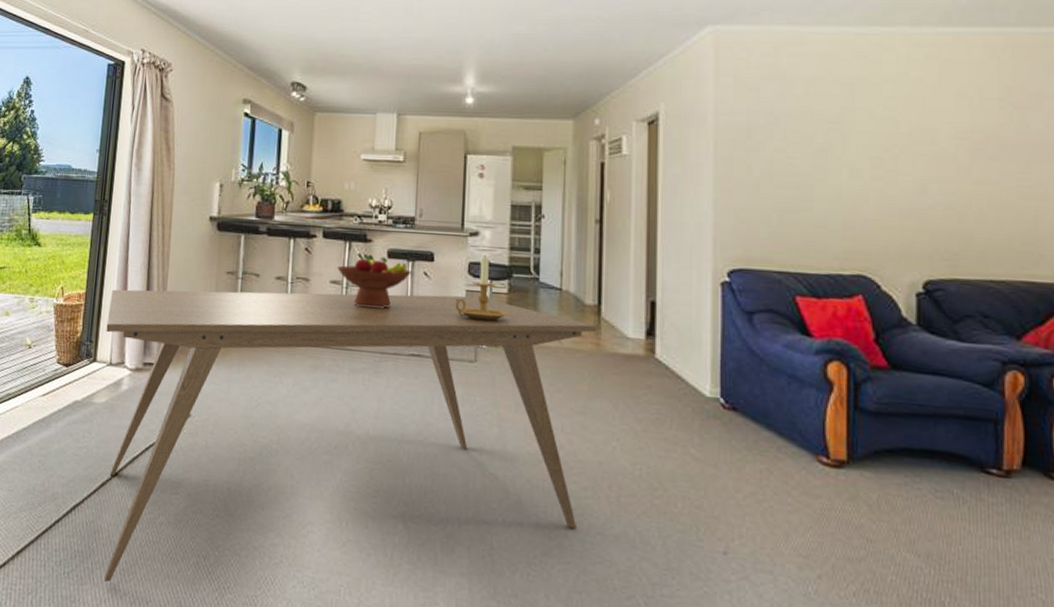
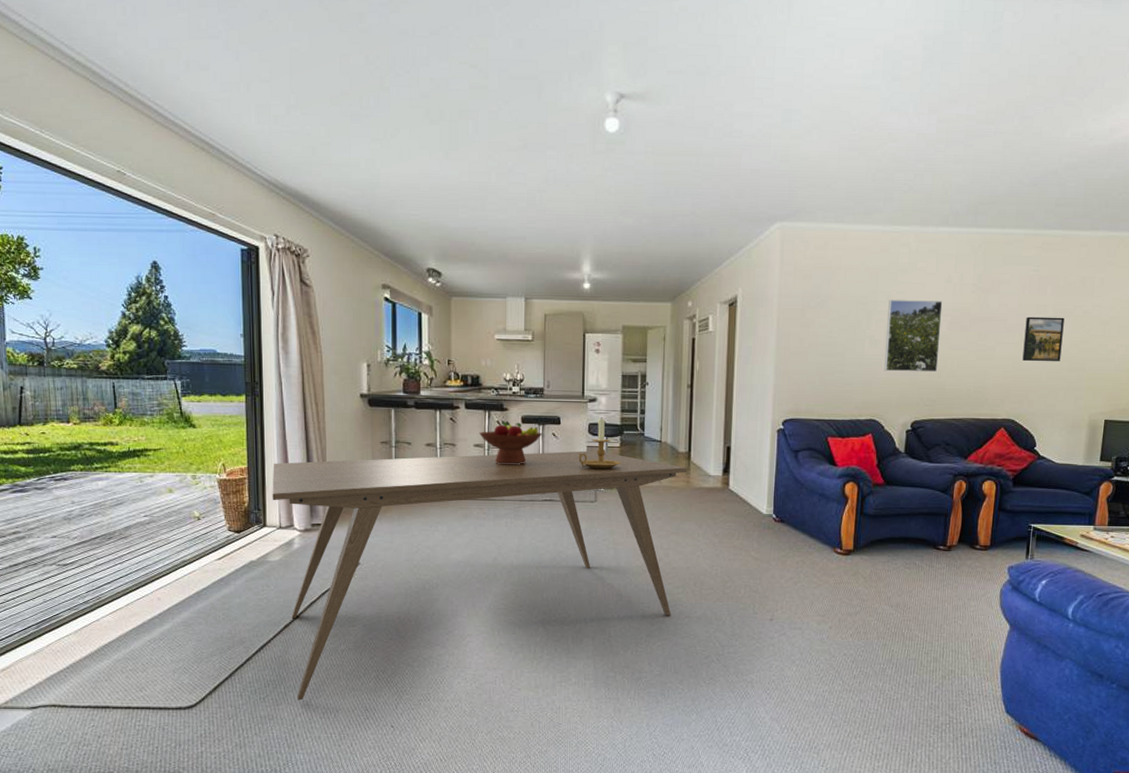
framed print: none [872,118,958,215] -> present [884,300,943,373]

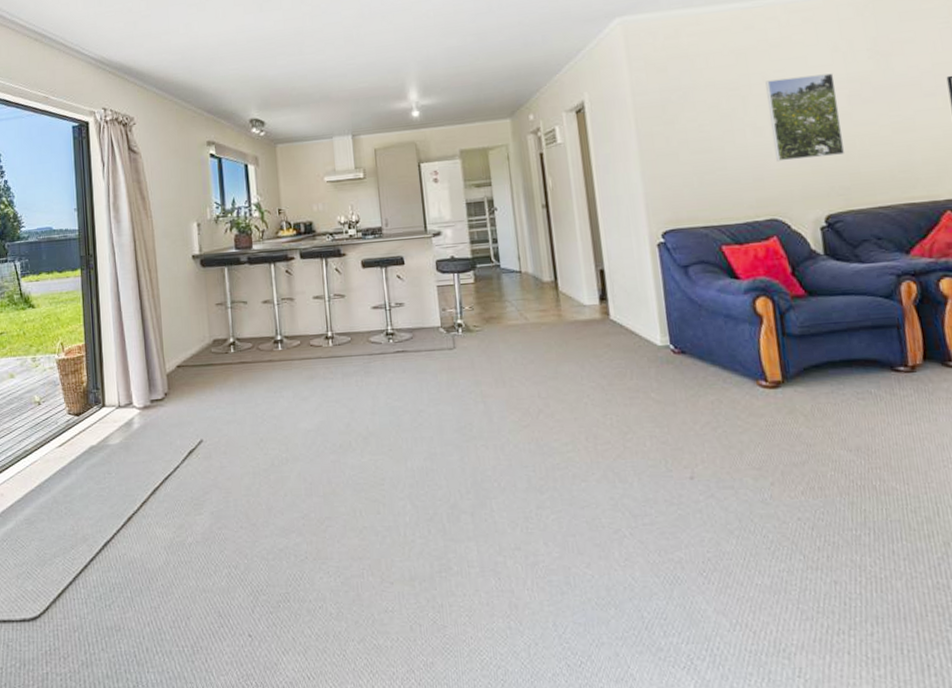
dining table: present [272,450,687,701] -> none [109,290,564,608]
fruit bowl: present [479,420,543,465] -> none [318,266,386,316]
candle holder: present [578,417,621,470] -> none [428,252,479,311]

